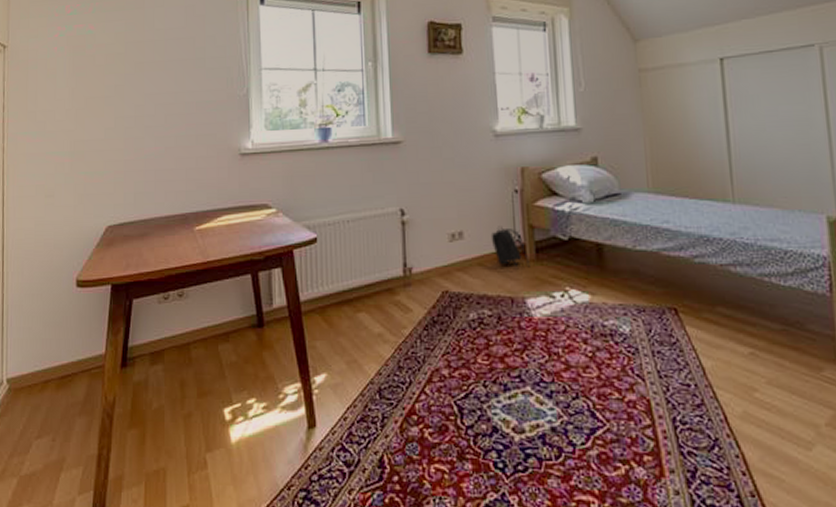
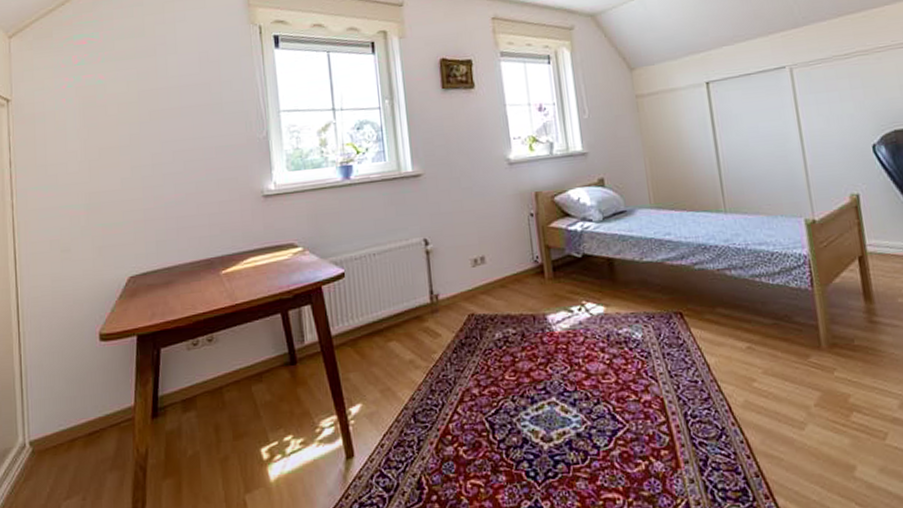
backpack: present [490,226,530,269] -> none [510,248,549,288]

